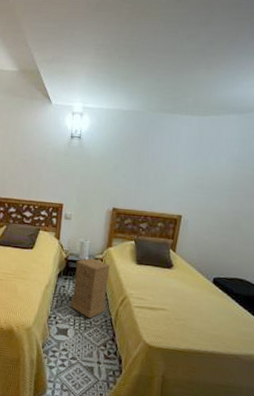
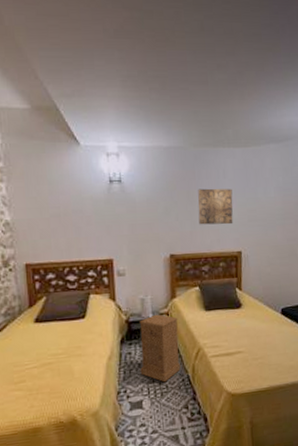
wall art: none [144,151,183,189] -> present [198,188,233,225]

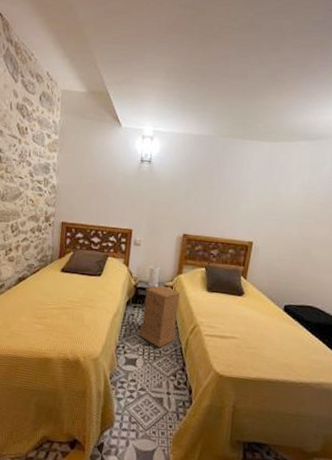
wall art: present [198,188,233,225] -> none [215,177,254,215]

